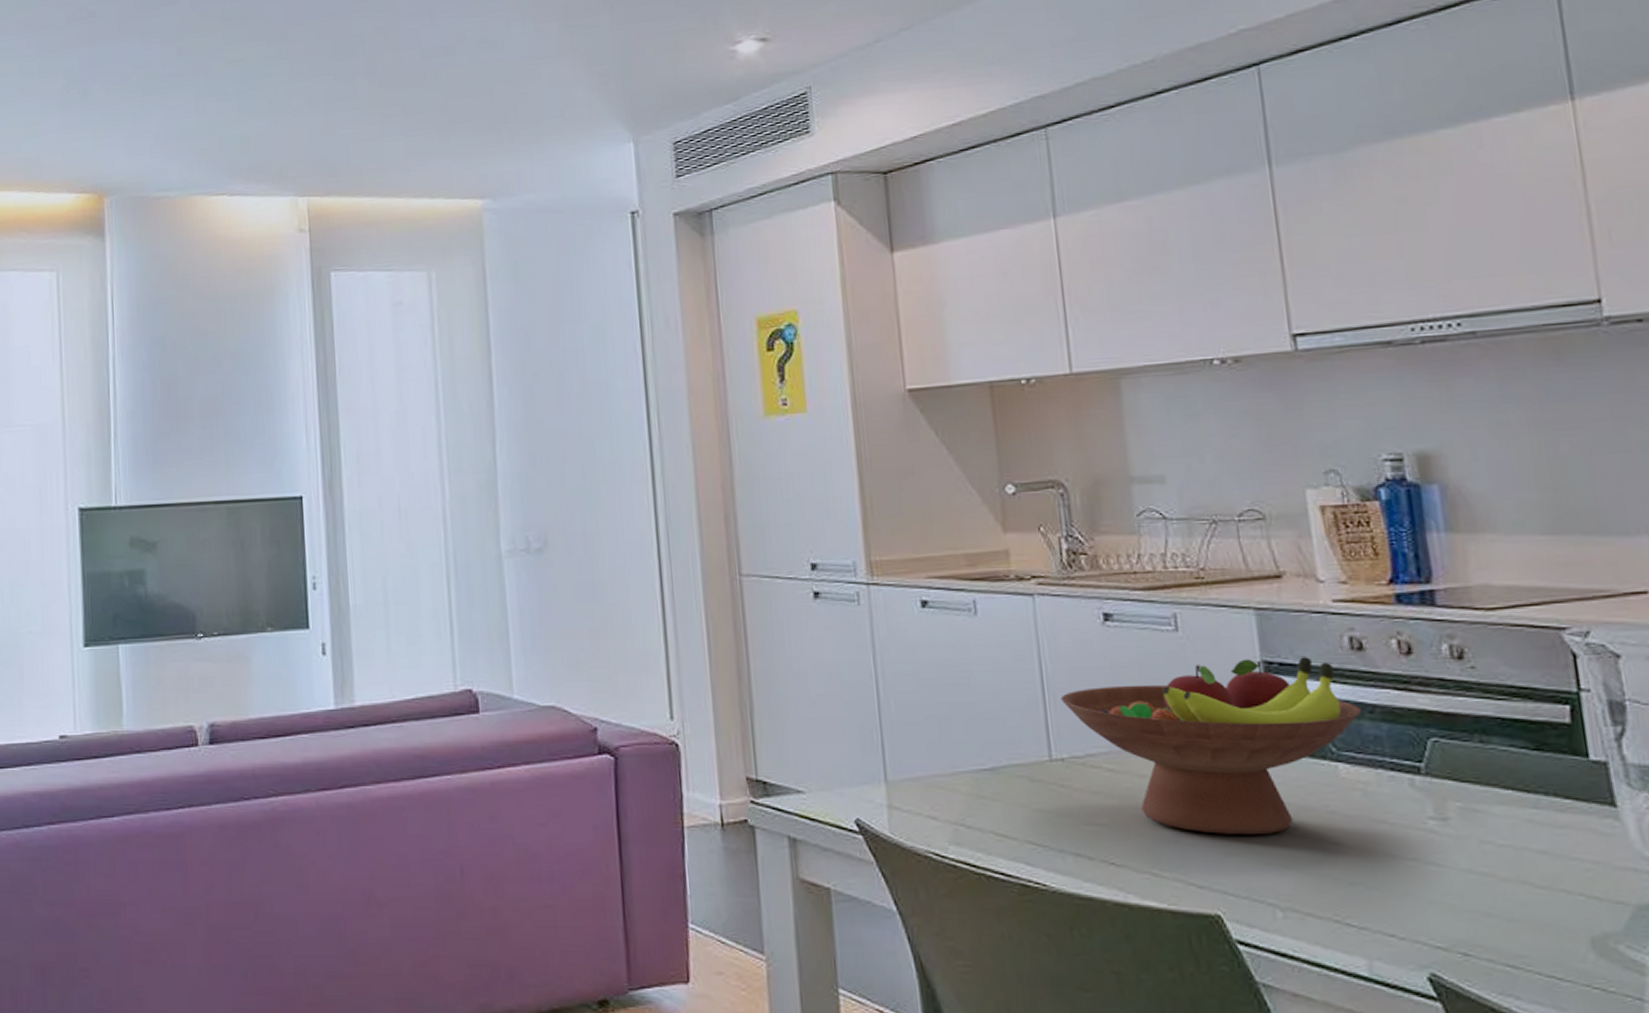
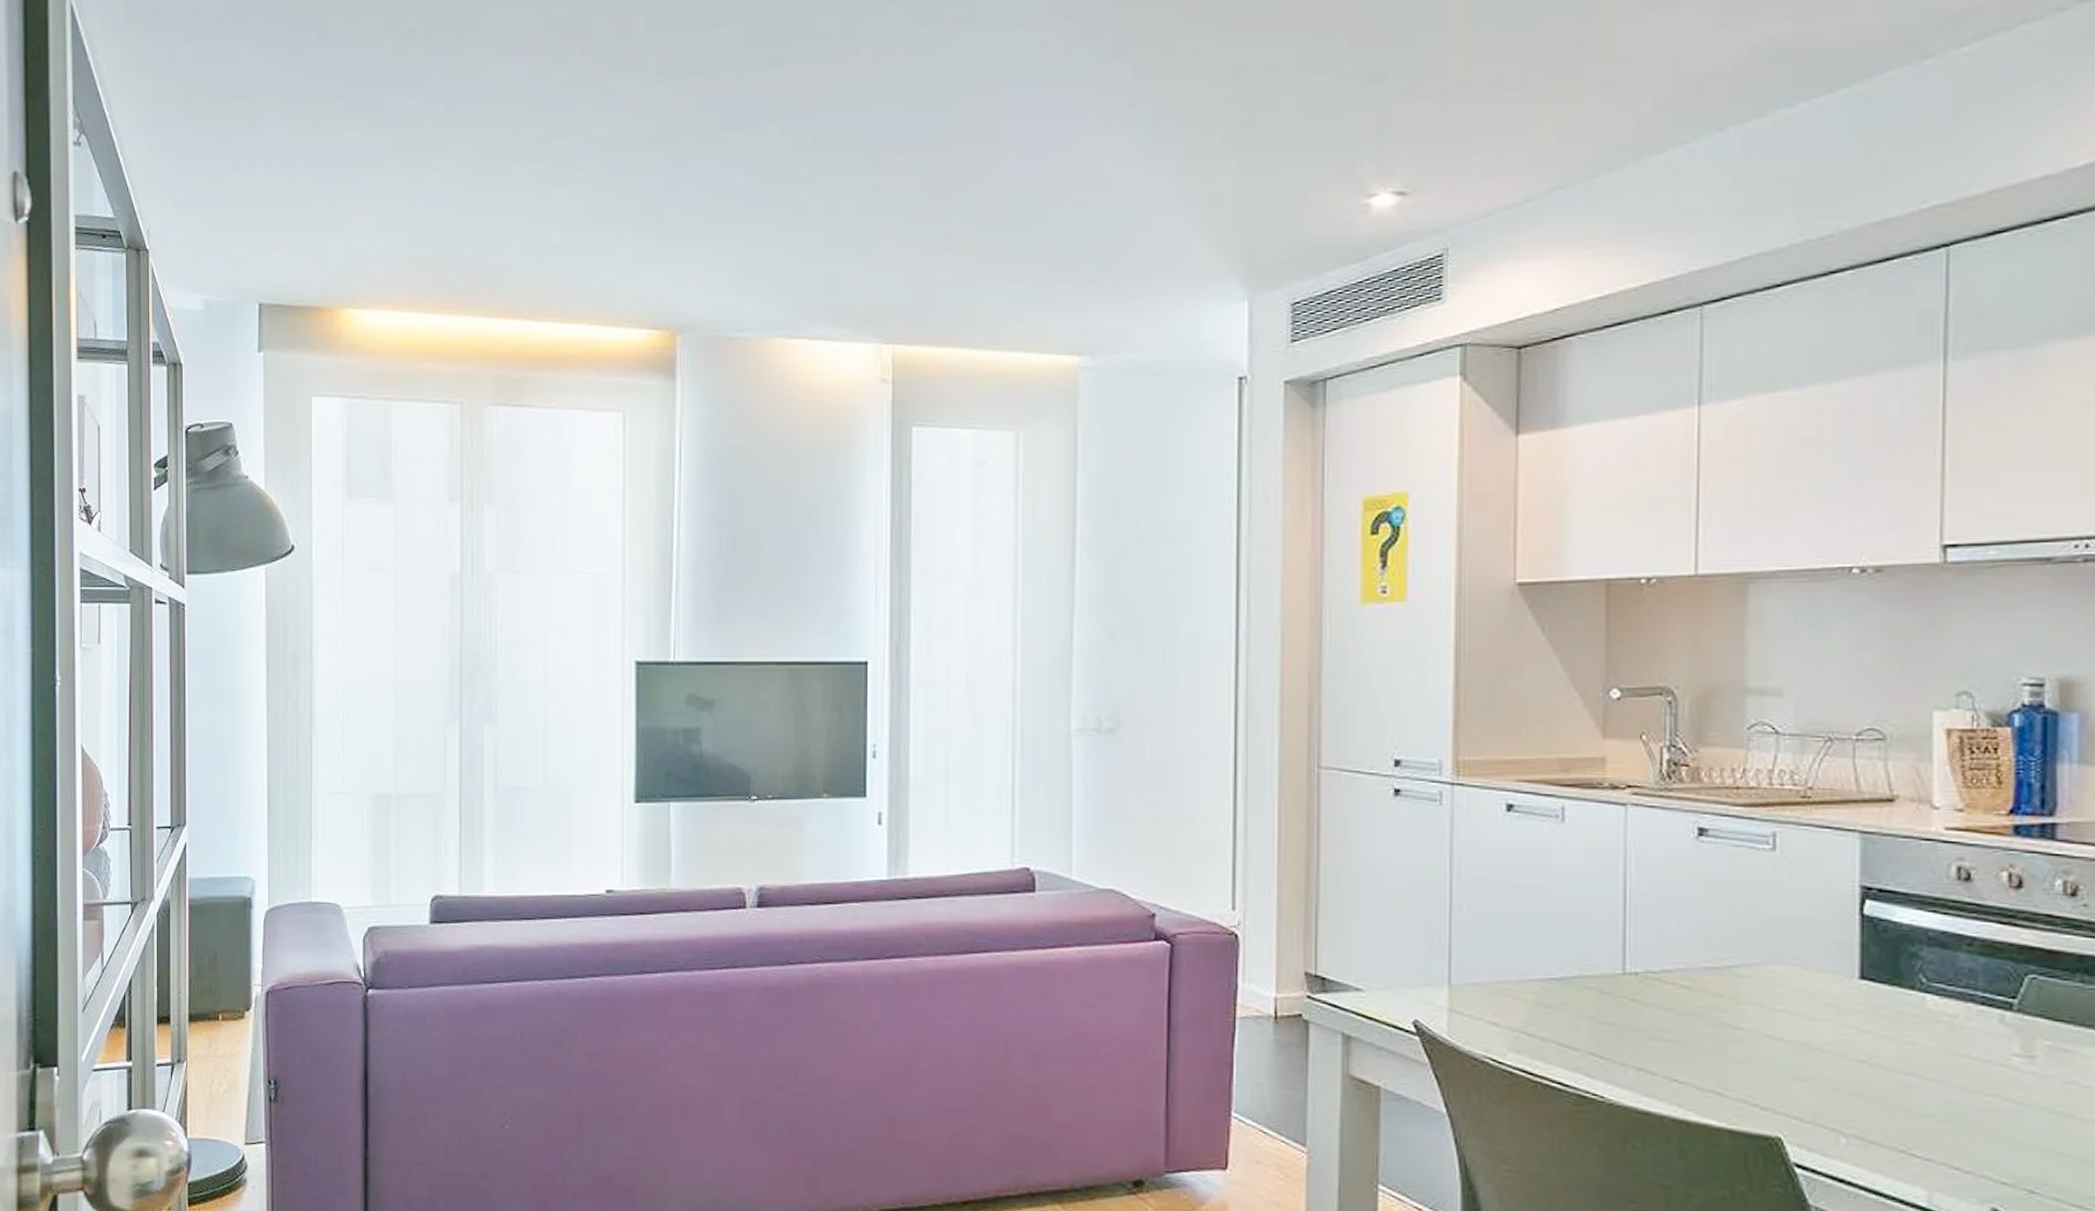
fruit bowl: present [1061,657,1361,836] -> none [1643,883,1958,1061]

